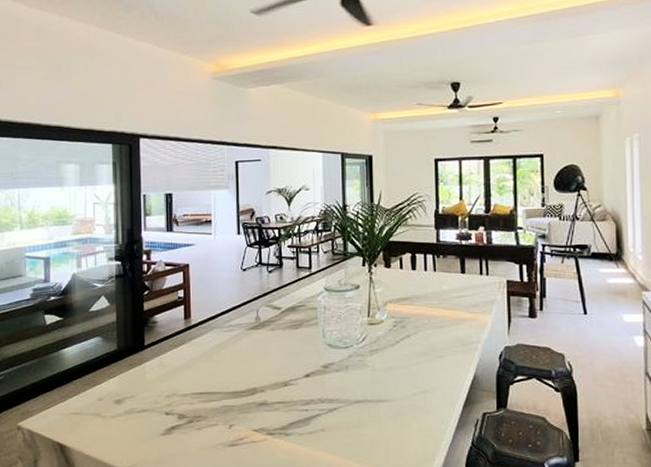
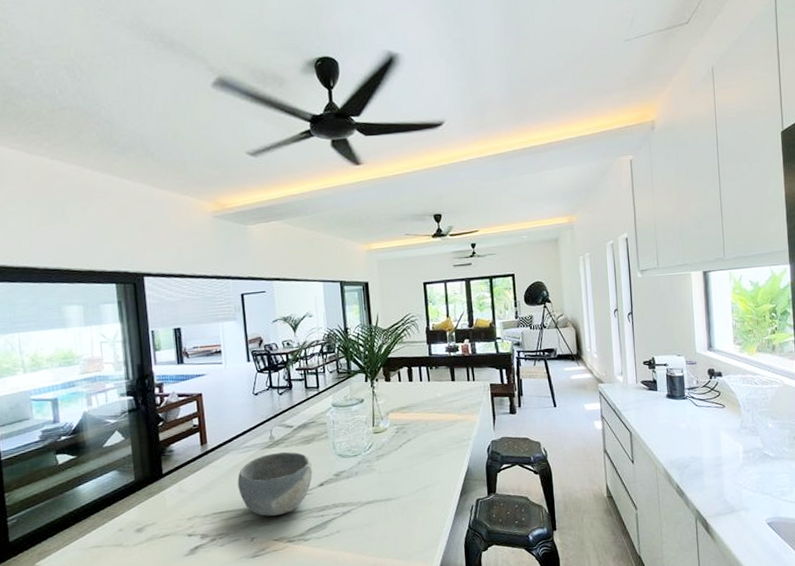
bowl: none [219,335,299,405] -> present [237,451,313,517]

